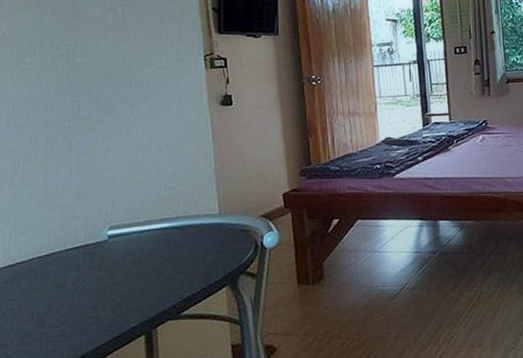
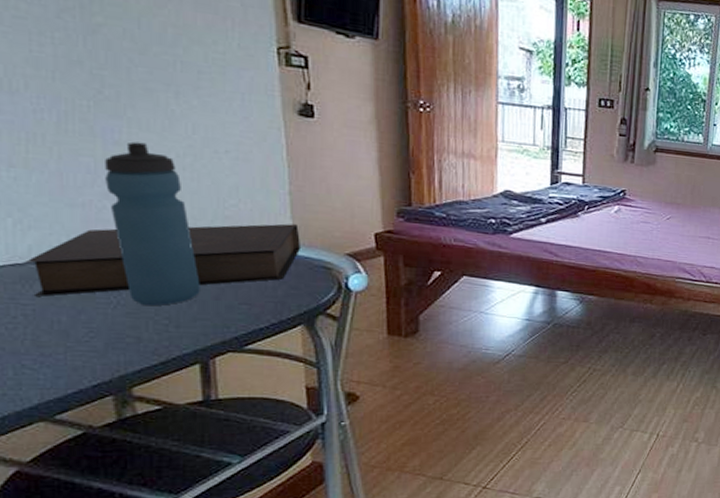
book: none [16,196,224,291] -> present [25,223,300,296]
water bottle: none [78,148,146,287] -> present [105,141,200,306]

